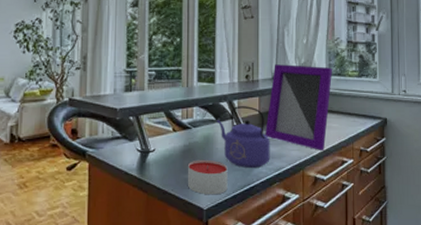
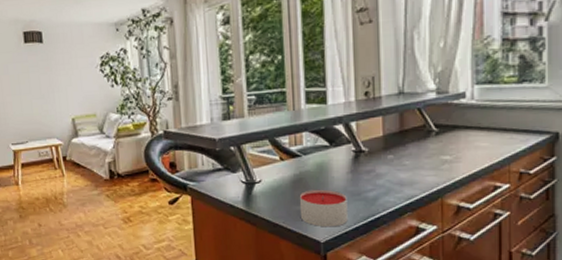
kettle: present [216,106,270,169] -> none [330,127,399,198]
picture frame: present [265,64,333,150] -> none [392,74,482,175]

